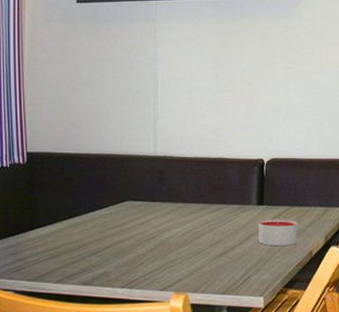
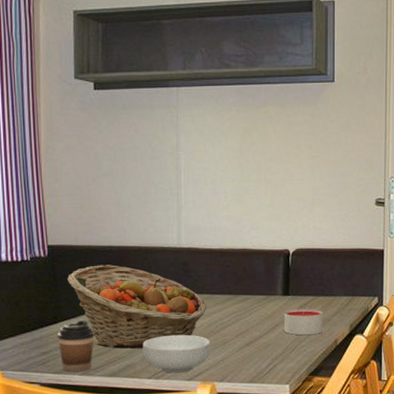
coffee cup: none [33,226,70,279] -> present [57,319,95,372]
fruit basket: none [45,172,181,257] -> present [67,265,207,349]
cereal bowl: none [117,243,184,283] -> present [143,334,210,373]

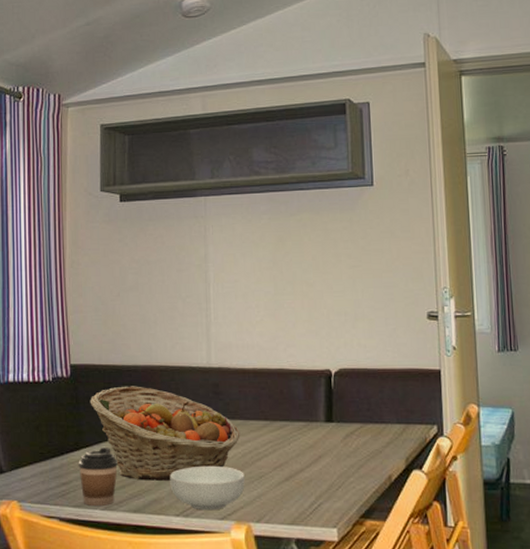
candle: present [284,309,323,336] -> none [328,438,374,470]

